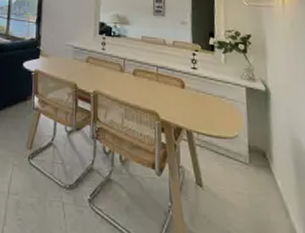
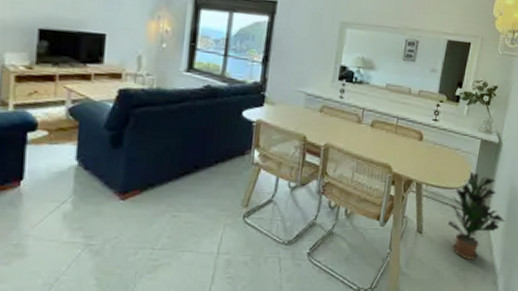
potted plant: none [227,120,296,223] -> present [447,171,506,260]

